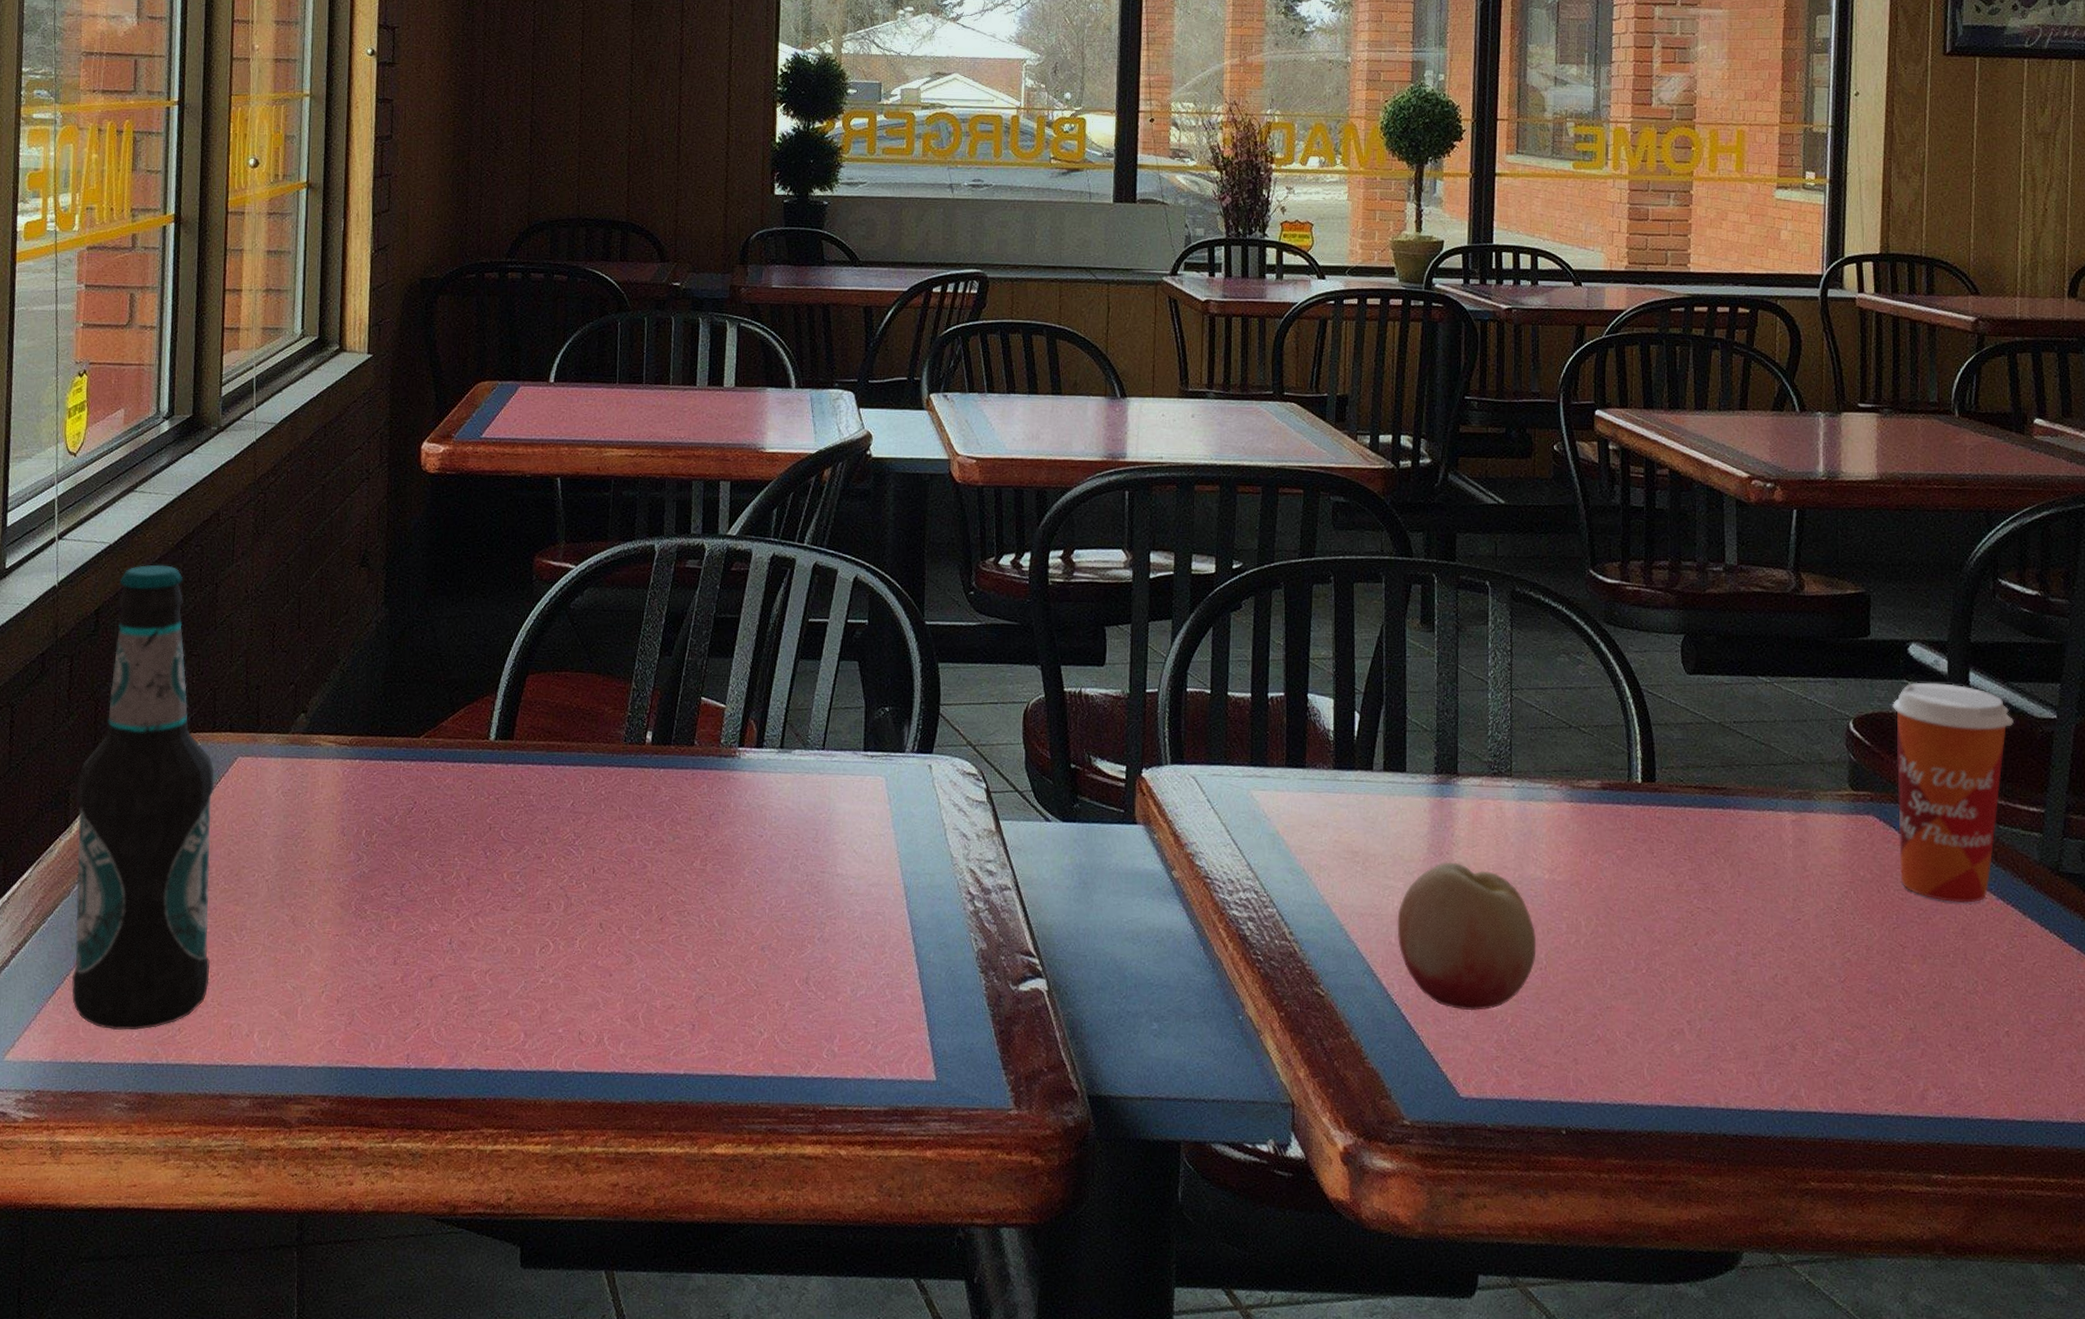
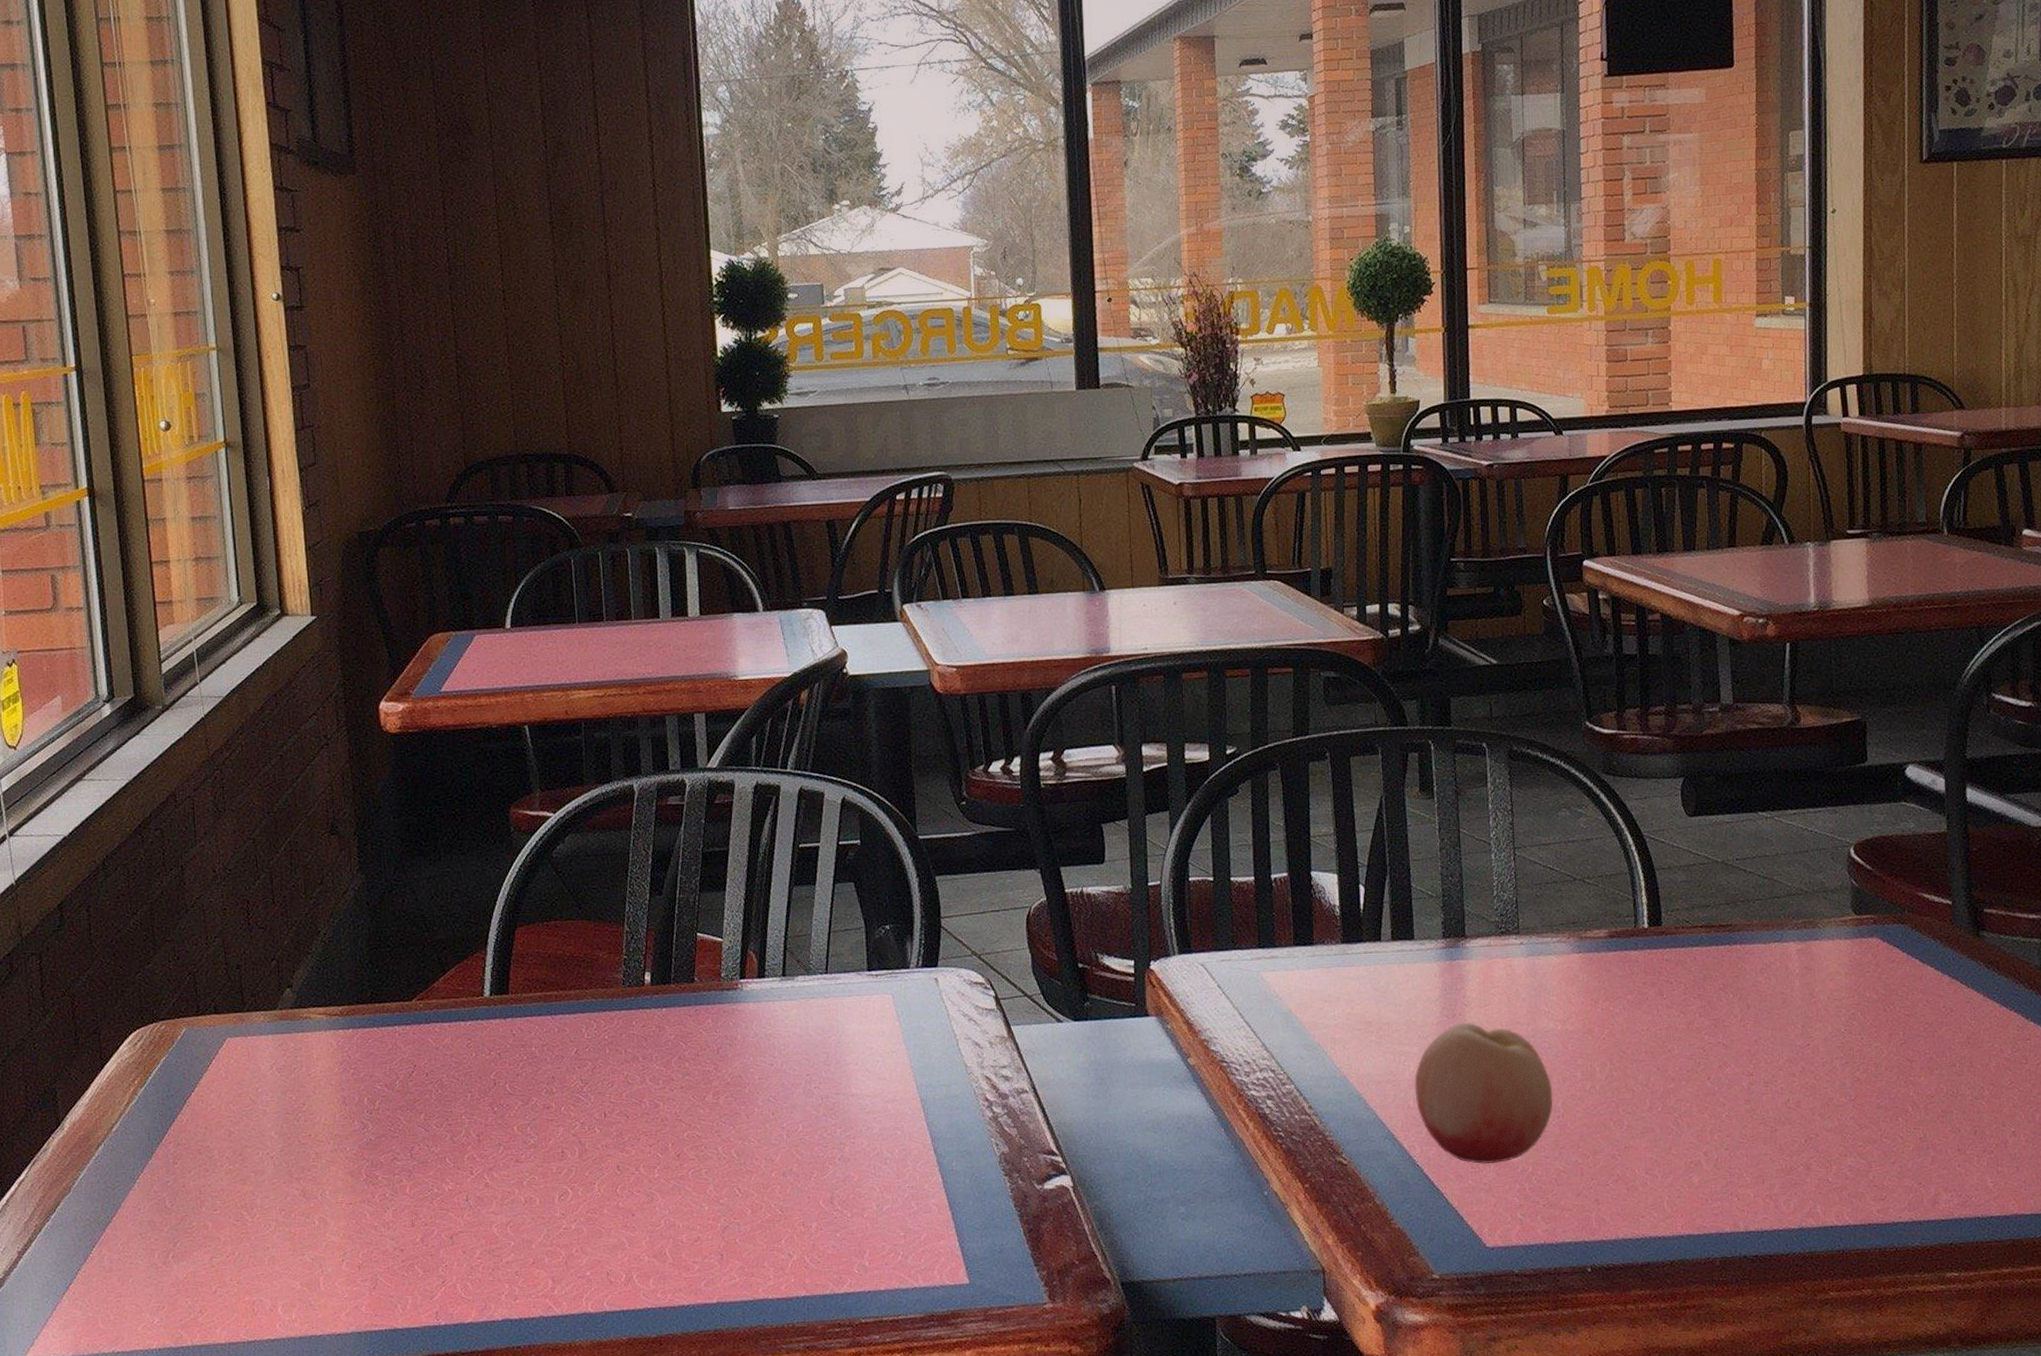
bottle: present [72,564,215,1031] -> none [63,852,226,1319]
paper cup: present [1893,682,2014,903] -> none [1892,801,2011,1014]

